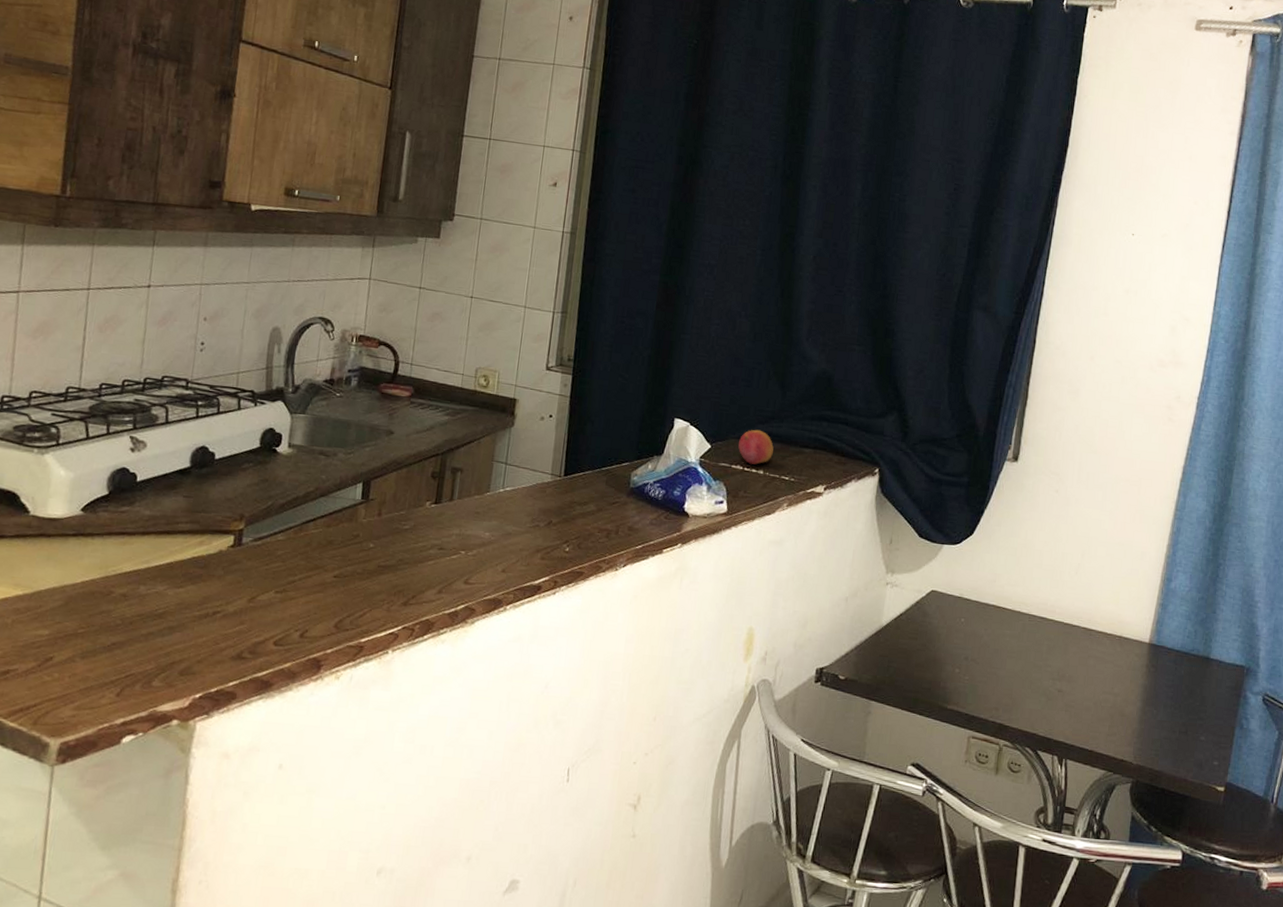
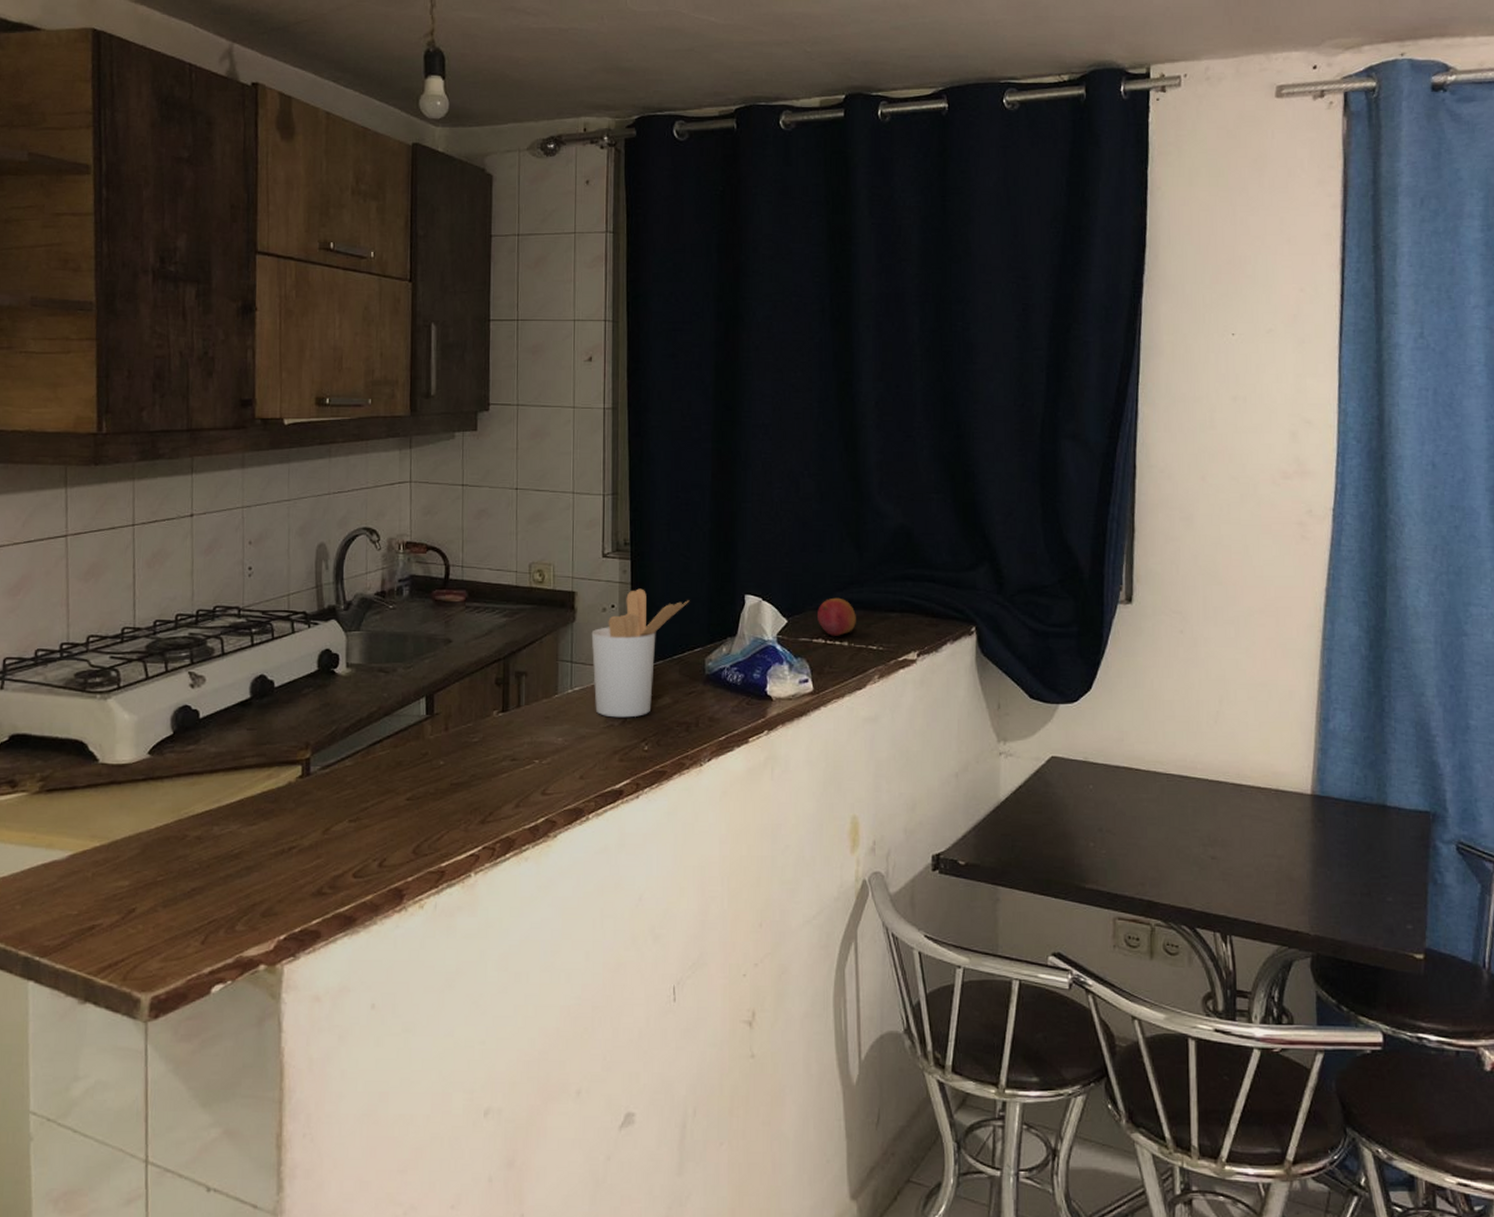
utensil holder: none [523,402,623,520] -> present [591,588,690,718]

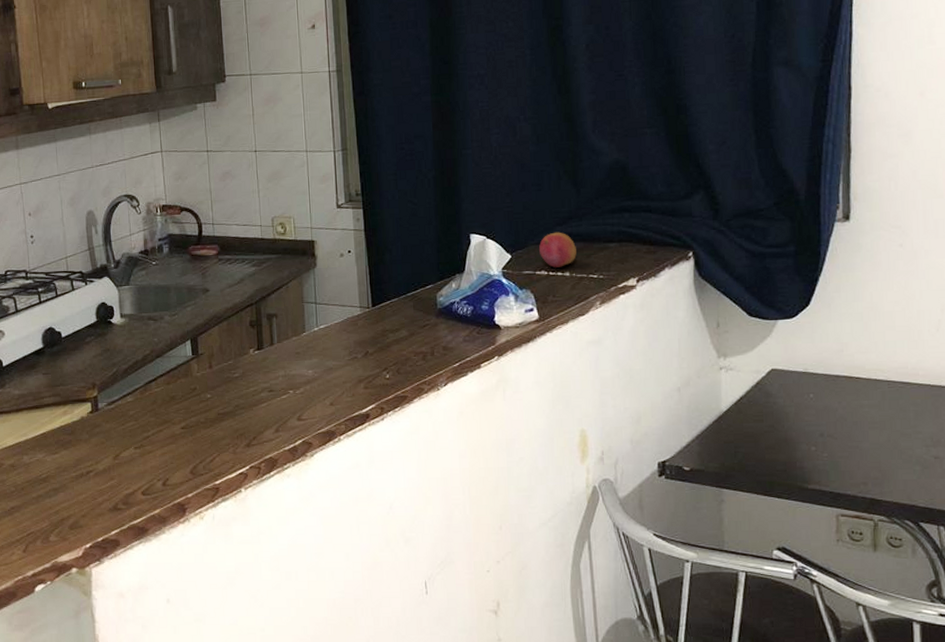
utensil holder: present [591,588,690,718] -> none [331,234,419,351]

